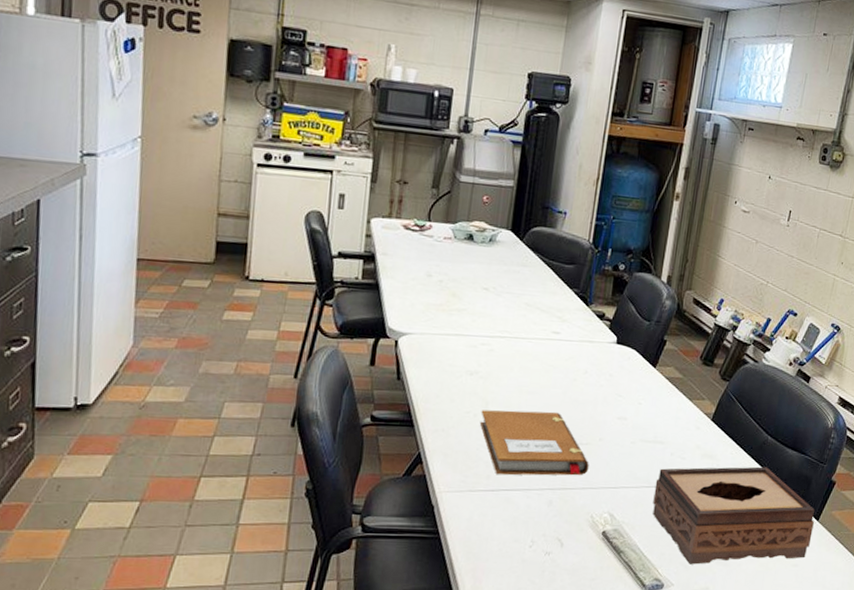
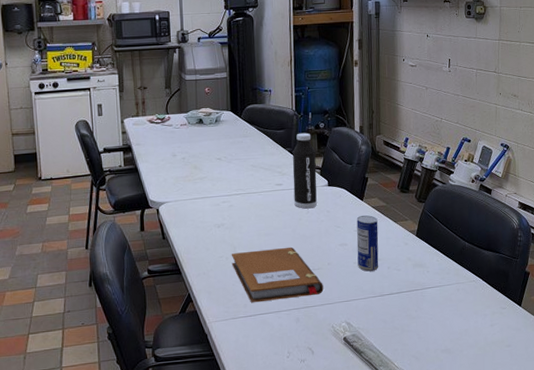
water bottle: none [571,272,608,368] -> present [292,132,317,209]
beverage can: none [635,386,670,456] -> present [356,215,379,272]
tissue box: present [652,466,815,565] -> none [379,268,518,356]

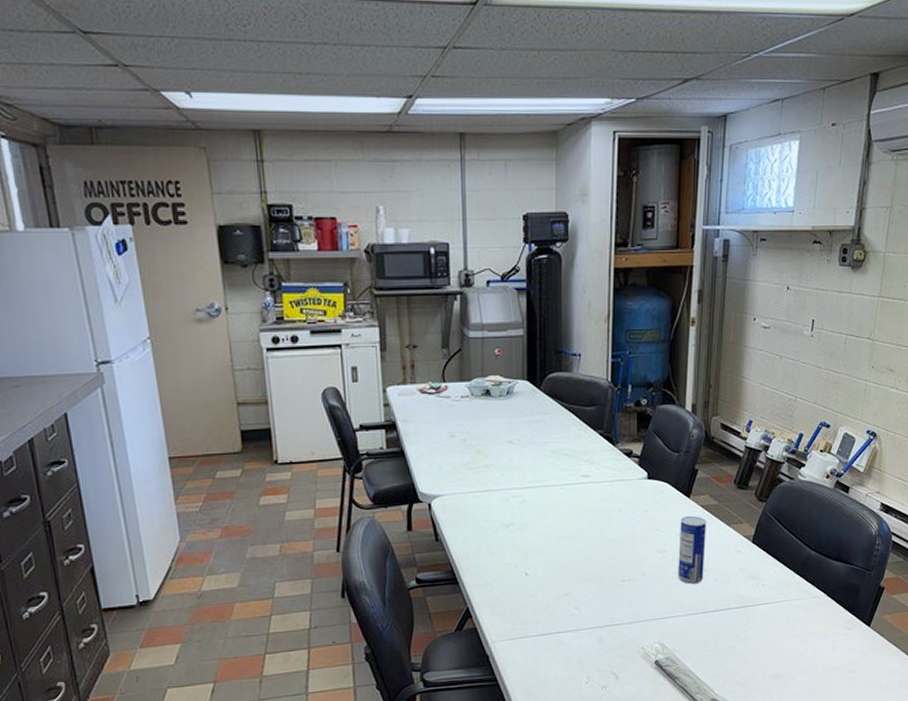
notebook: present [231,247,324,303] -> none [521,553,634,620]
water bottle: present [292,132,317,209] -> none [603,410,634,507]

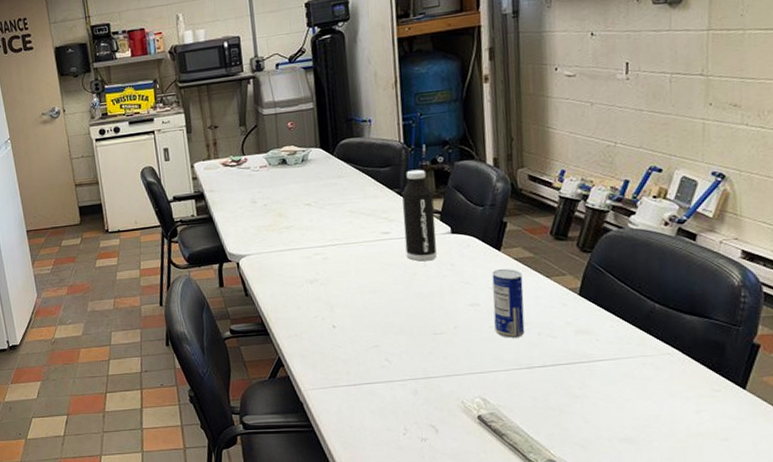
water bottle: none [603,410,634,507] -> present [402,169,437,262]

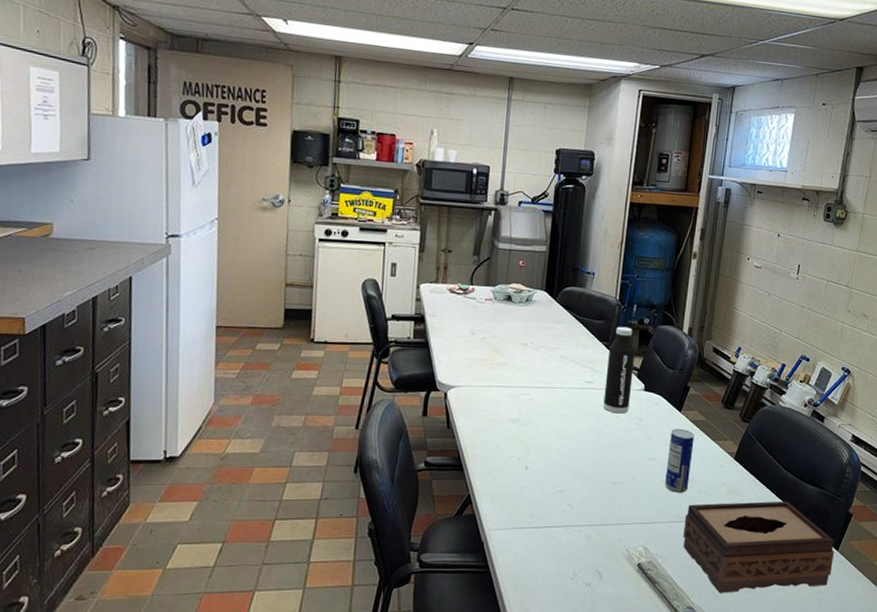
tissue box: none [526,336,741,444] -> present [683,501,834,593]

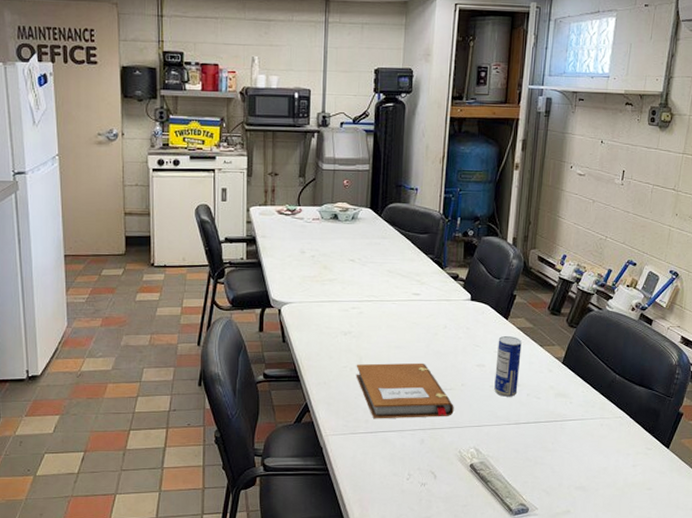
notebook: none [522,453,623,514] -> present [355,362,454,419]
water bottle: present [603,326,635,414] -> none [431,239,461,323]
tissue box: present [683,501,834,593] -> none [514,402,665,491]

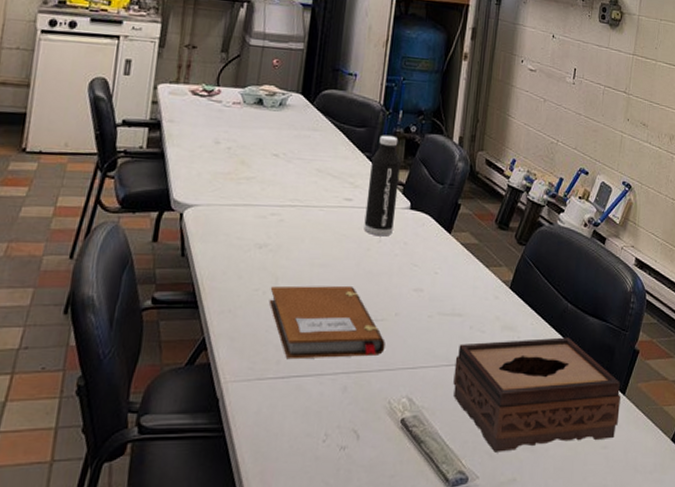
water bottle: none [431,239,461,323] -> present [364,135,401,237]
beverage can: present [494,336,522,397] -> none [433,254,466,330]
tissue box: none [514,402,665,491] -> present [453,337,621,453]

